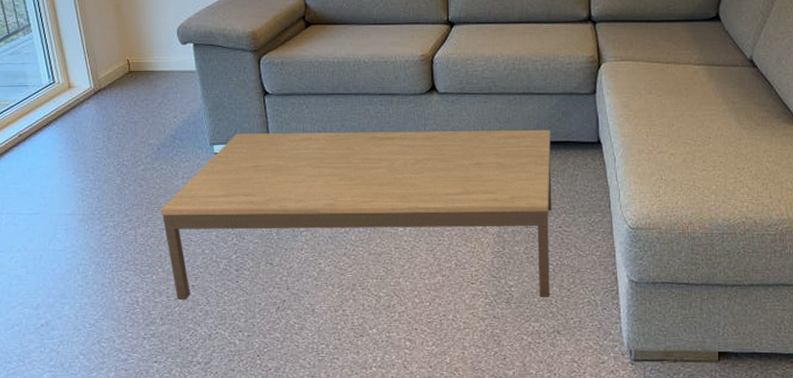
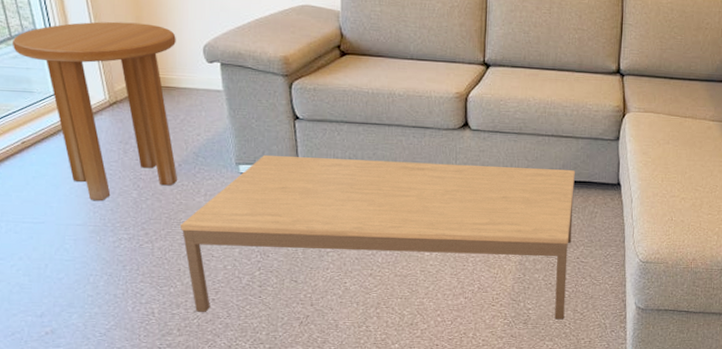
side table: none [9,11,158,189] -> present [11,21,178,200]

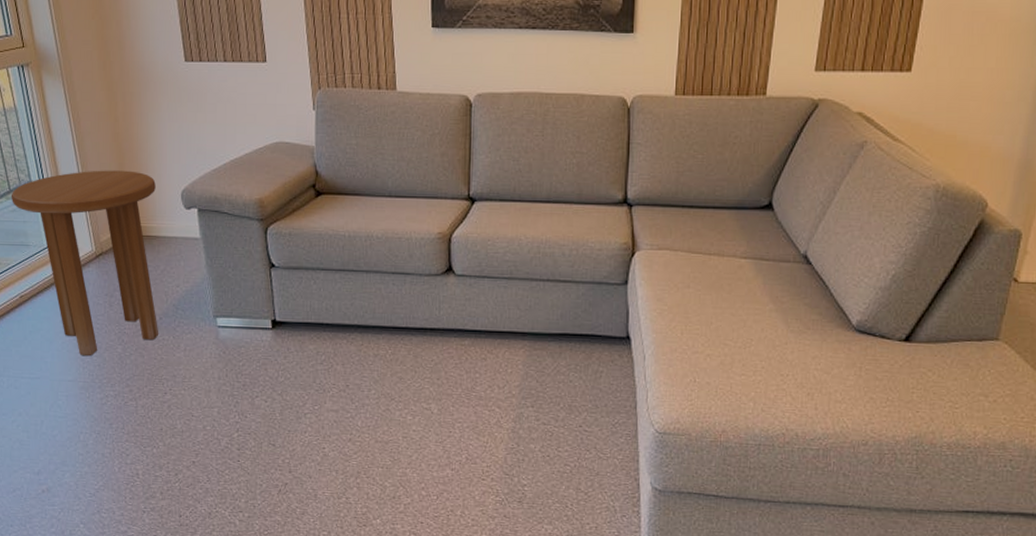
coffee table: present [181,154,575,320] -> none [162,306,575,500]

